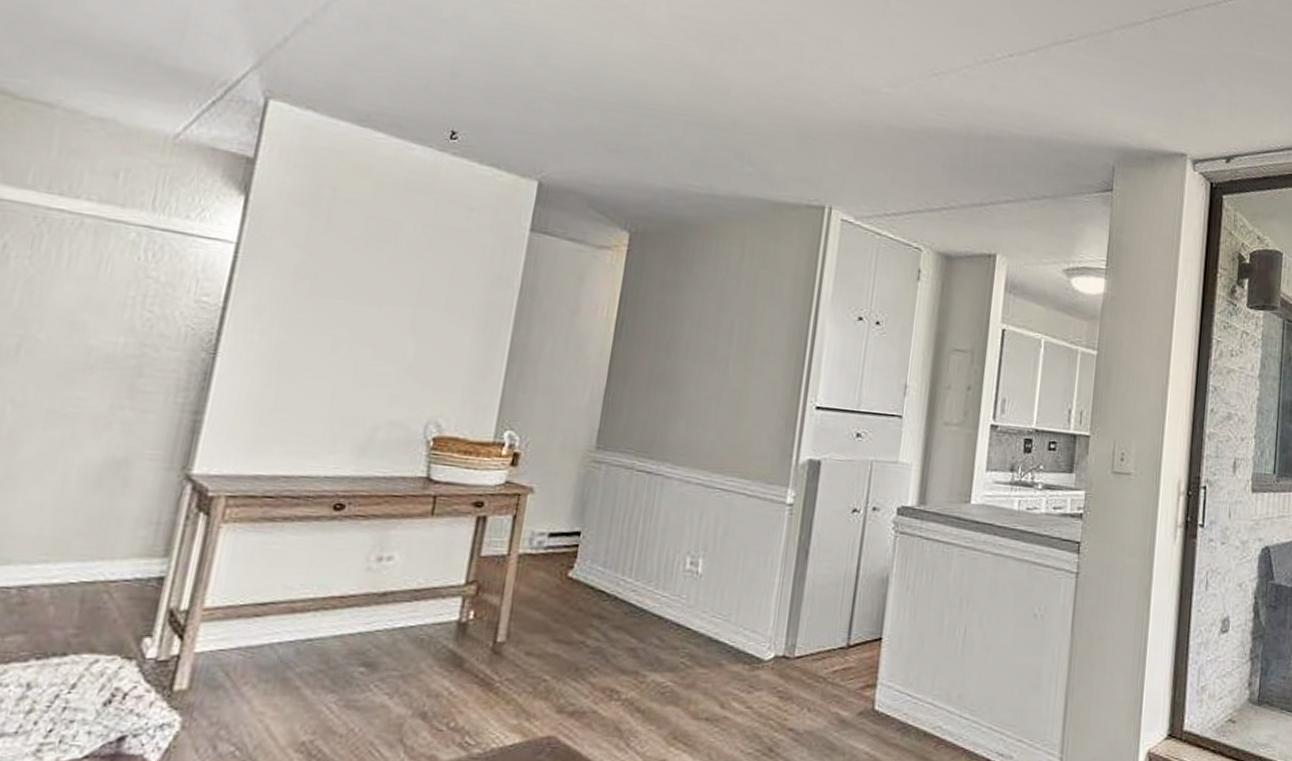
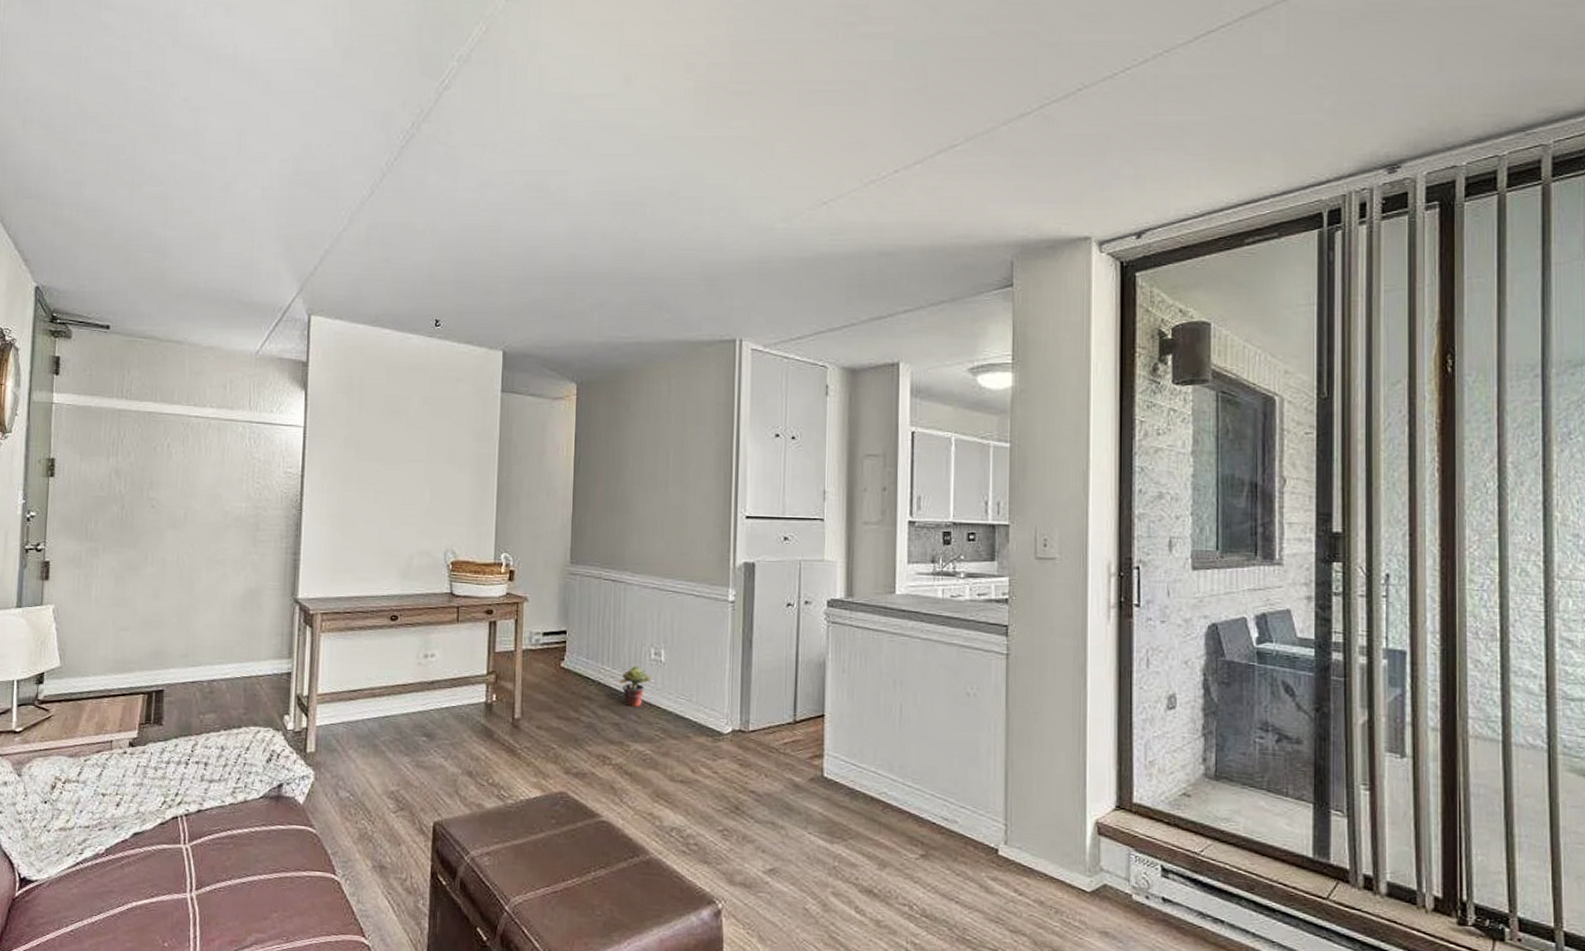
potted plant: none [642,577,683,628] -> present [619,665,651,707]

